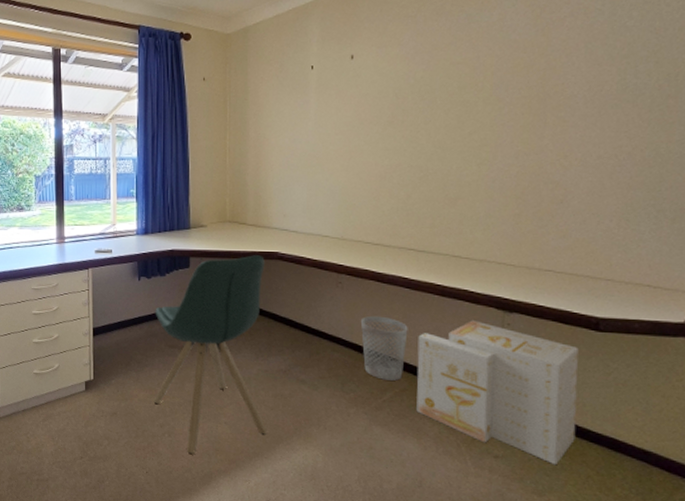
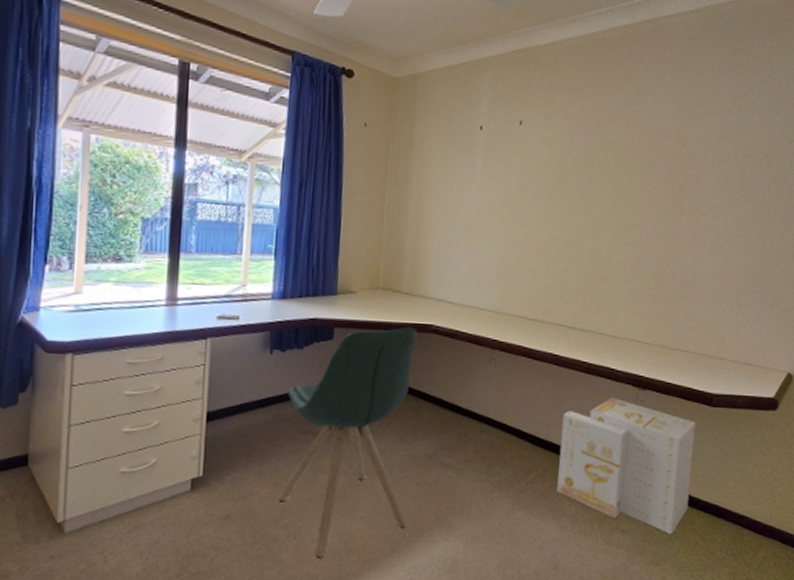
wastebasket: present [360,315,408,381] -> none [510,393,555,461]

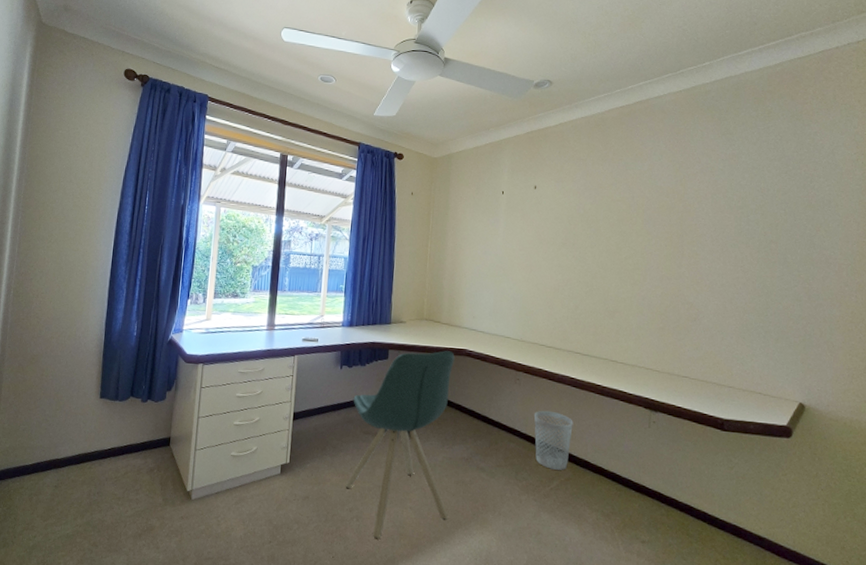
wastebasket: none [510,393,555,461] -> present [534,410,573,470]
product box: present [556,397,696,535] -> none [578,417,708,550]

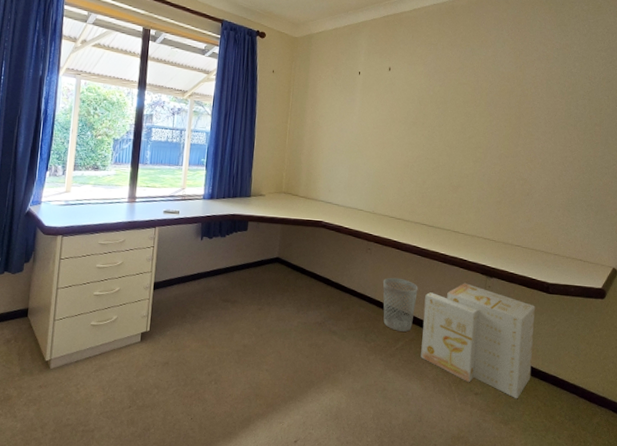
chair: present [345,351,455,538] -> none [204,222,311,400]
product box: none [578,417,708,550] -> present [420,283,535,399]

